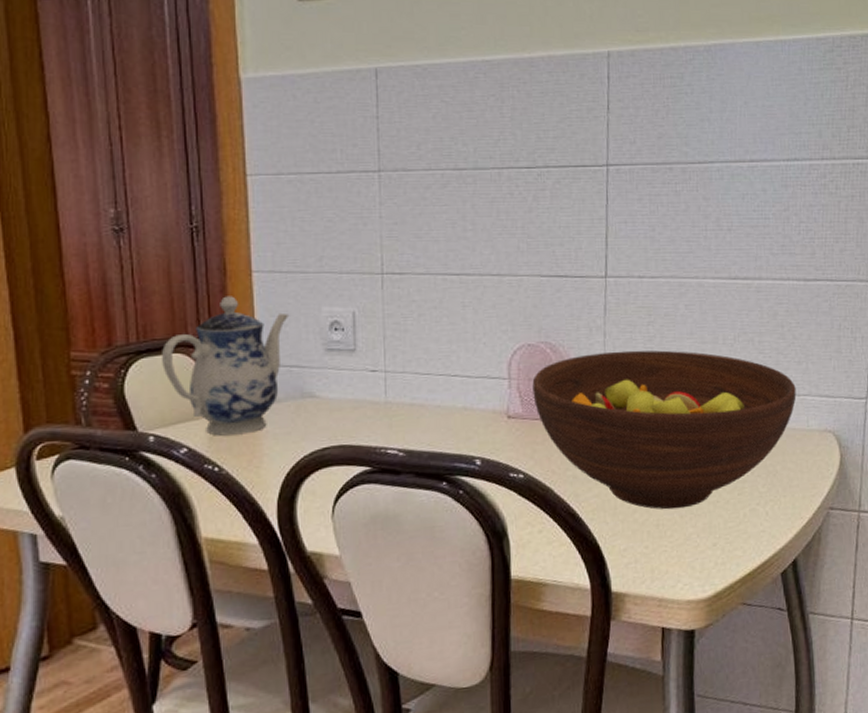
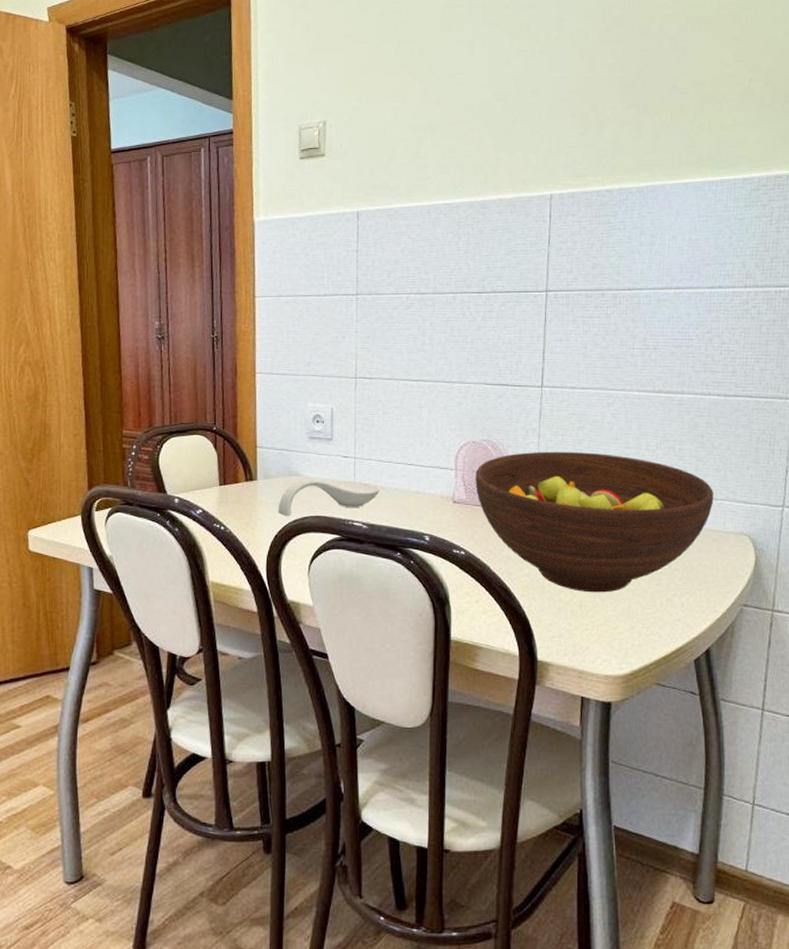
teapot: present [162,296,290,436] -> none [187,392,283,502]
spoon rest: none [289,398,418,449] -> present [277,477,380,517]

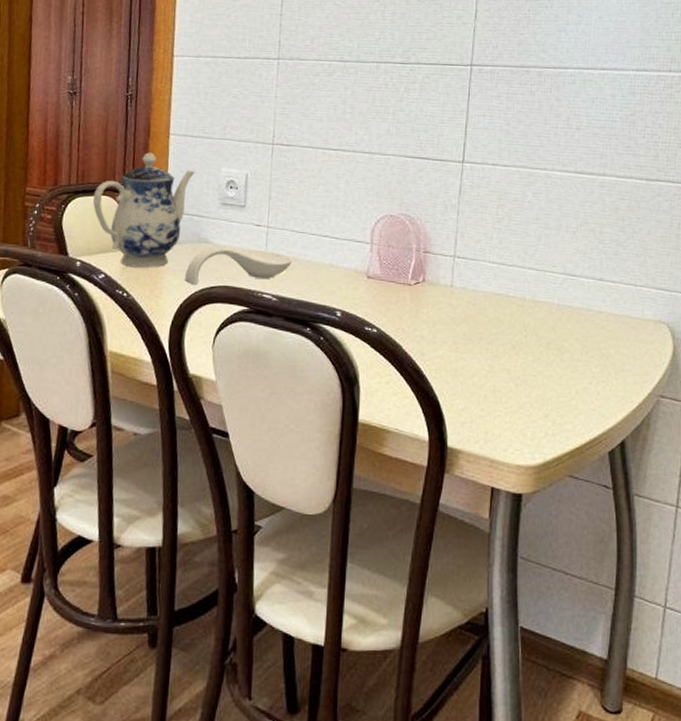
teapot: none [187,392,283,502] -> present [93,152,196,268]
fruit bowl: present [475,451,714,593] -> none [391,228,633,378]

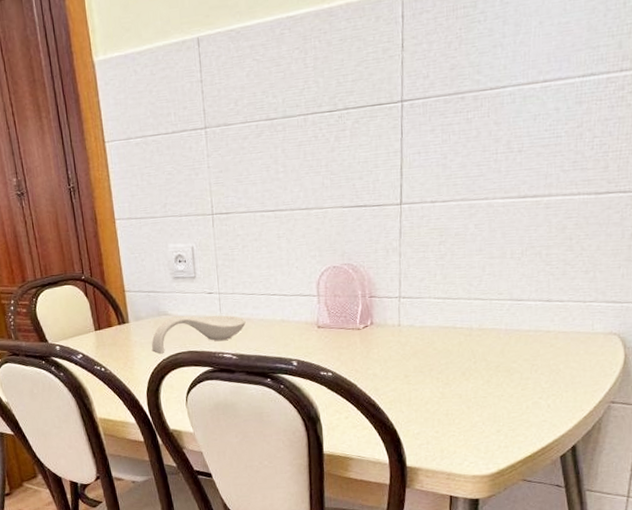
teapot: present [93,152,196,268] -> none [58,239,145,345]

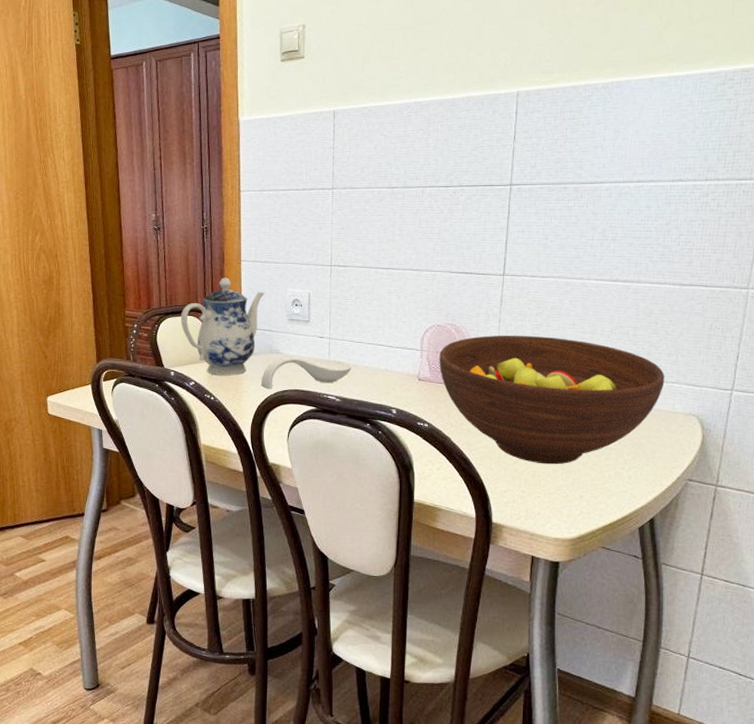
teapot: none [58,239,145,345] -> present [181,277,265,376]
fruit bowl: none [337,266,582,402] -> present [439,335,665,465]

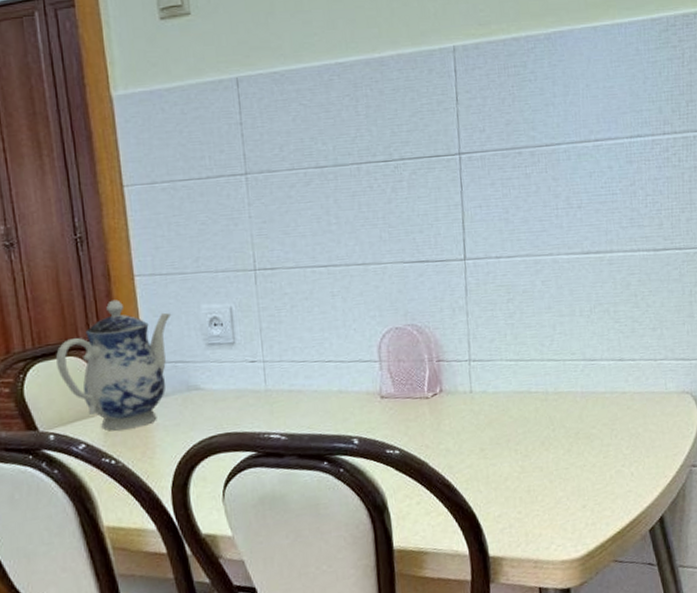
spoon rest: present [260,355,352,390] -> none [178,387,297,439]
fruit bowl: present [439,335,665,465] -> none [402,325,654,476]

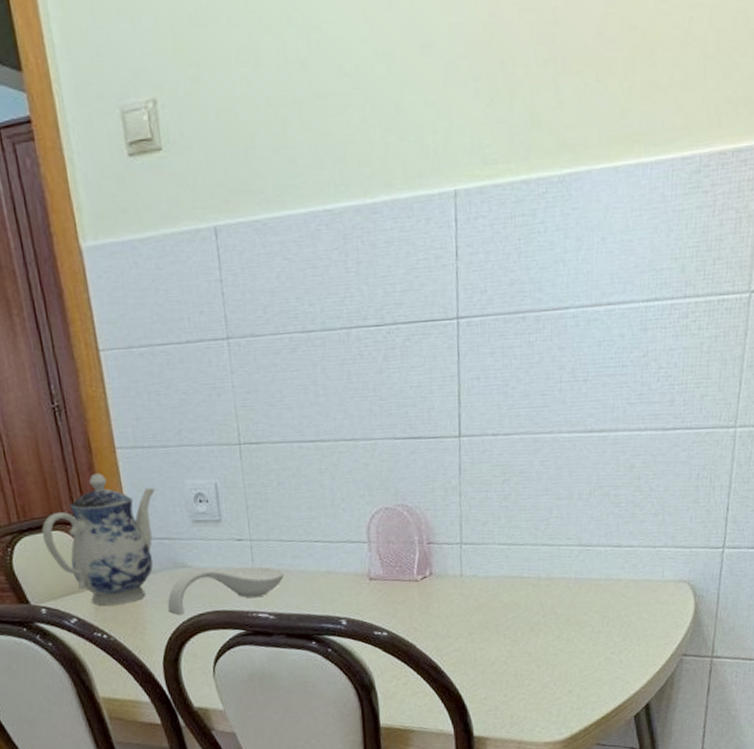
spoon rest: none [178,387,297,439] -> present [167,566,284,616]

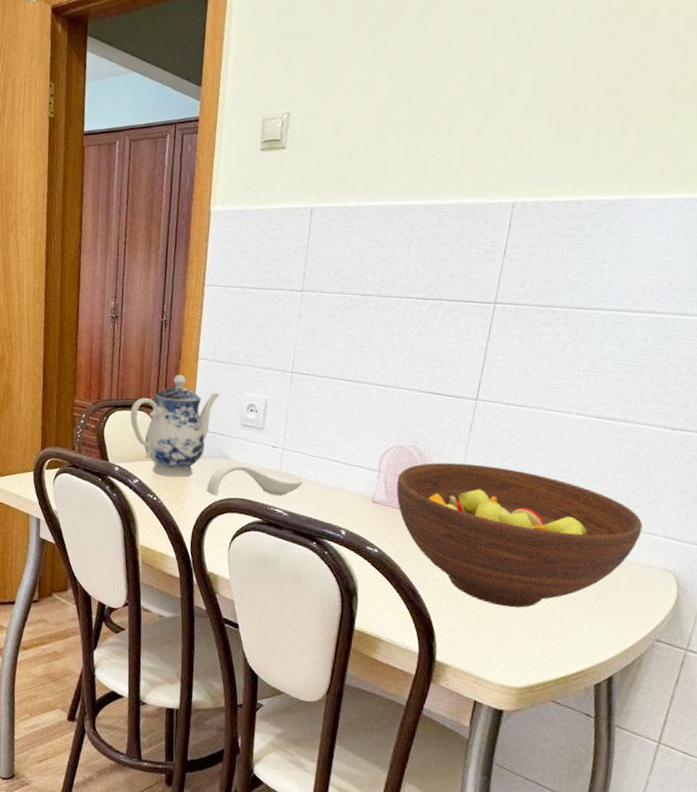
fruit bowl: none [391,508,652,661] -> present [396,462,643,608]

